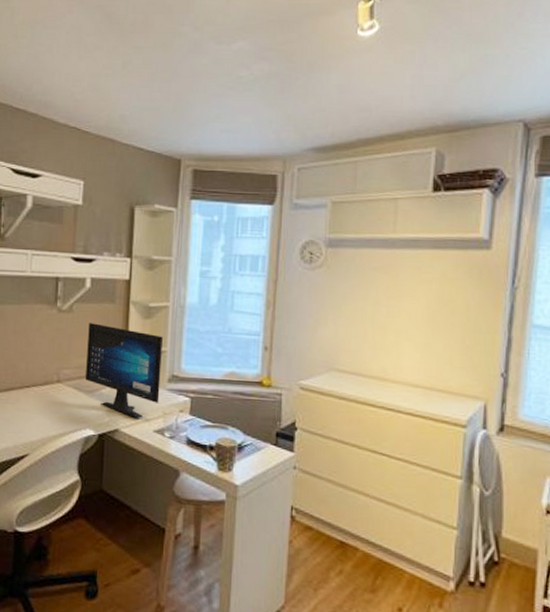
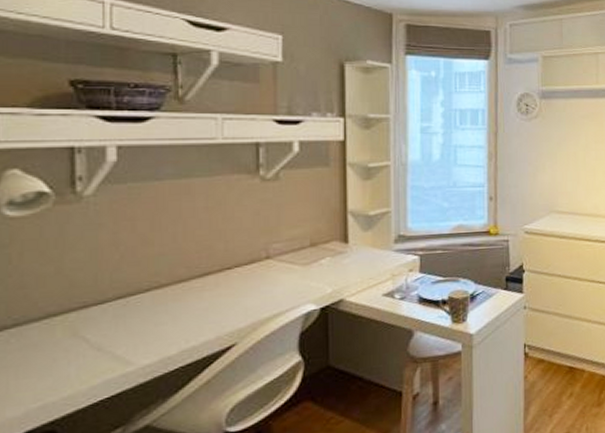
computer monitor: present [86,323,163,418] -> none [300,189,387,285]

